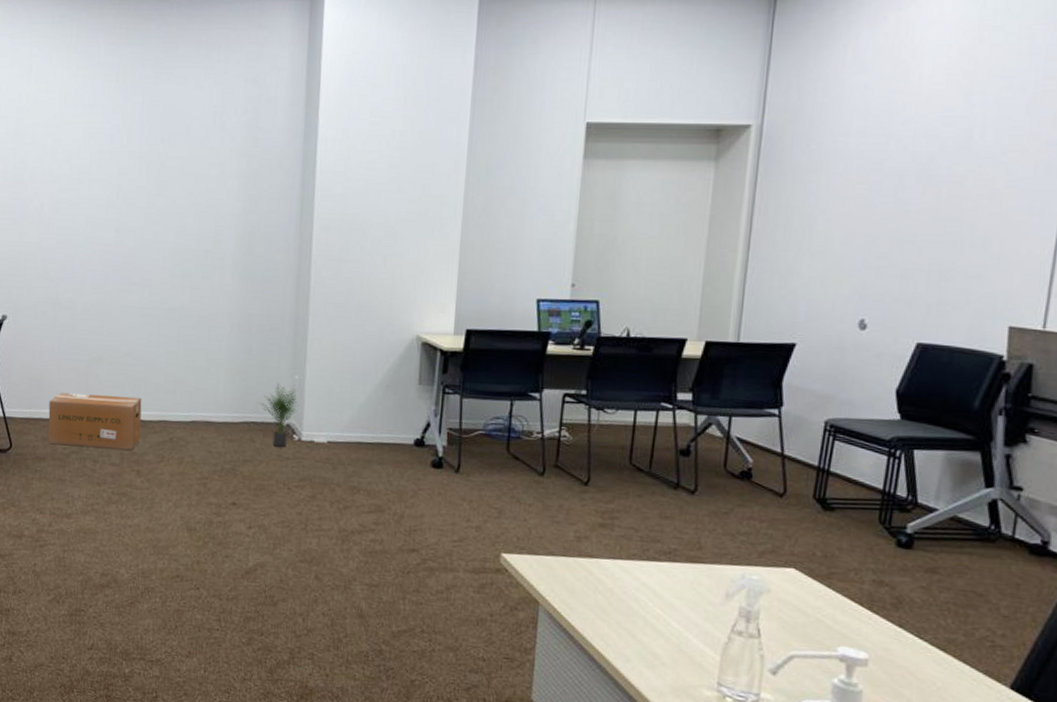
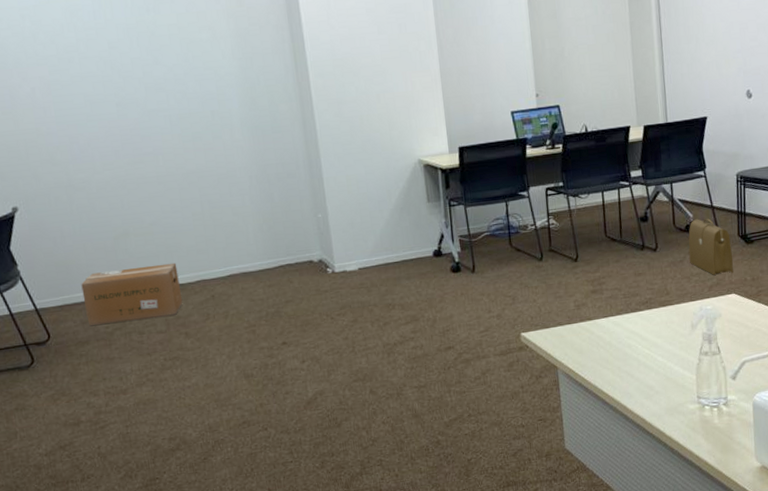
potted plant: present [258,383,297,447] -> none [289,224,326,283]
briefcase: none [738,466,802,542] -> present [688,219,733,276]

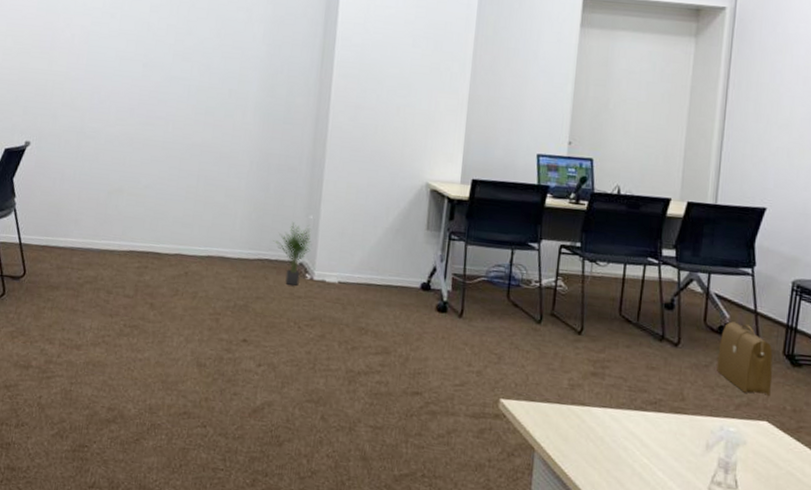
box: present [81,262,183,327] -> none [63,221,160,283]
potted plant: none [289,224,326,283] -> present [273,222,311,286]

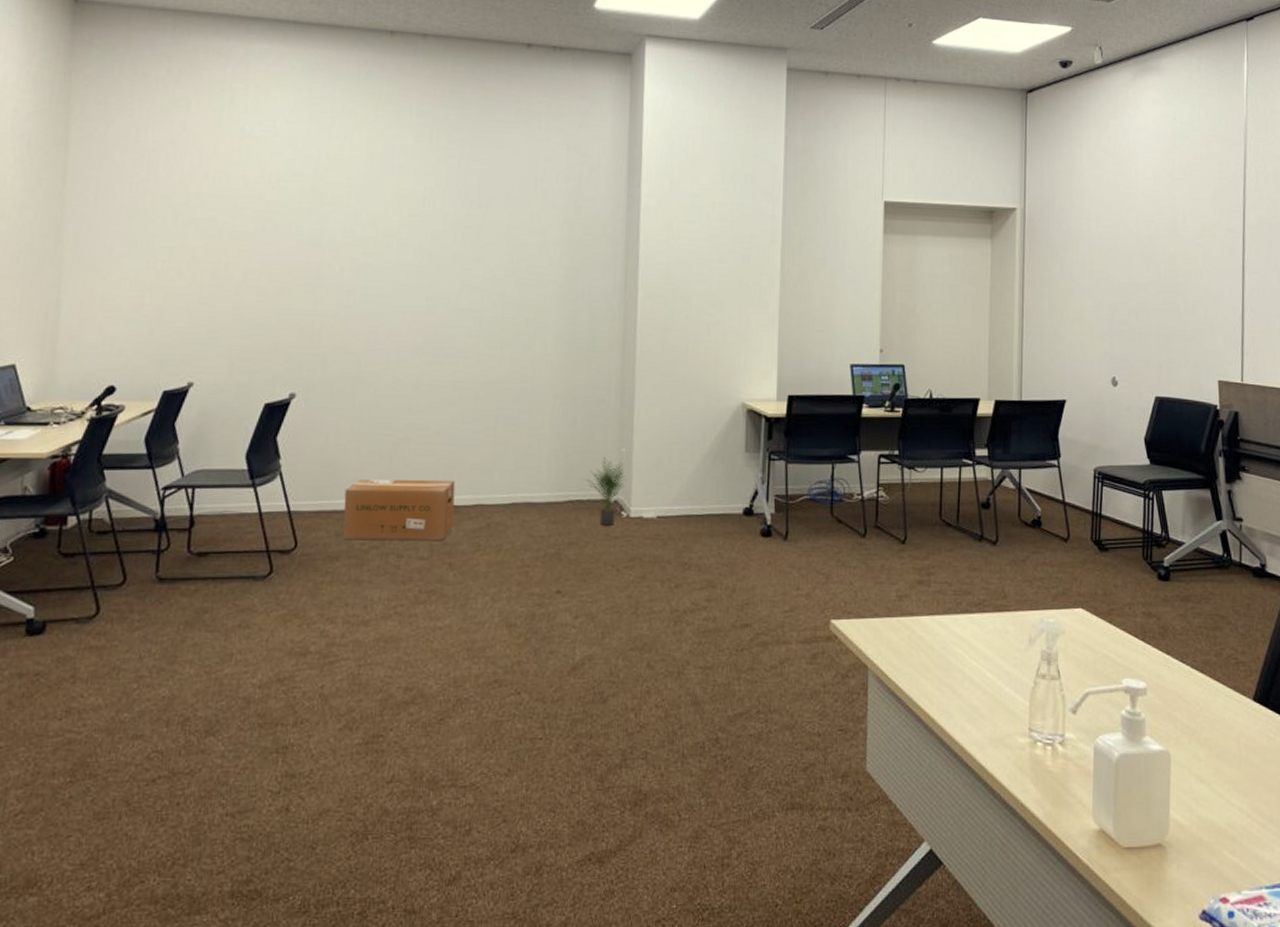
box: none [63,221,160,283] -> present [342,479,456,541]
briefcase: present [717,321,773,396] -> none [1033,514,1083,584]

